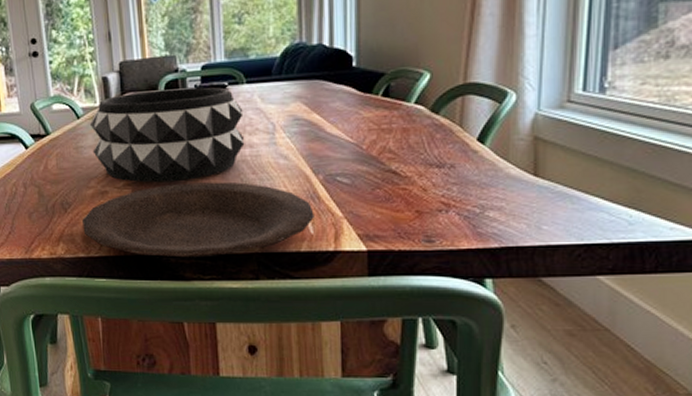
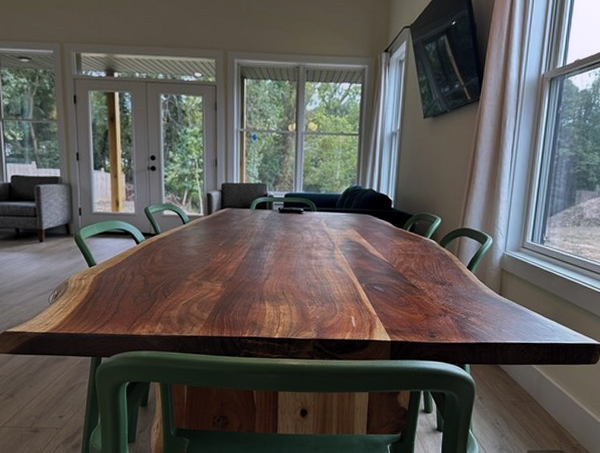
plate: present [82,182,314,258] -> none [179,282,357,341]
decorative bowl: present [90,87,245,183] -> none [193,208,313,281]

